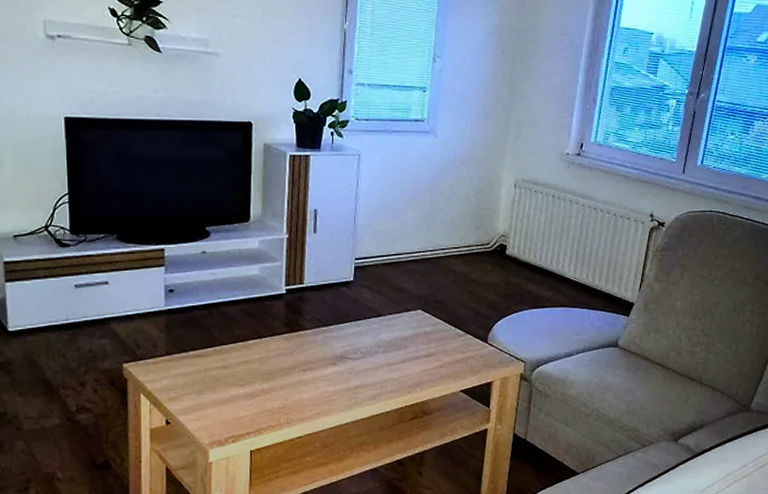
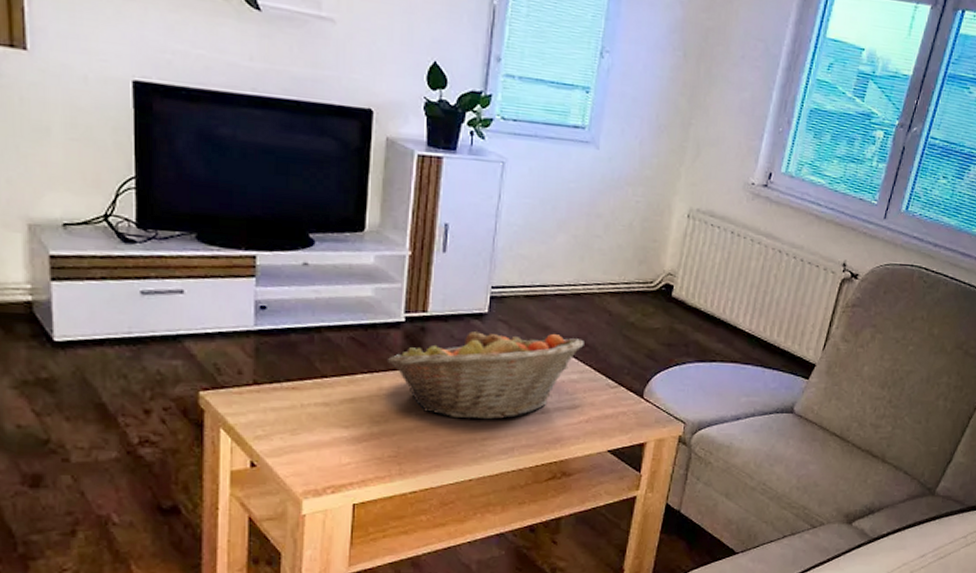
fruit basket: none [272,294,435,372] -> present [387,328,584,420]

